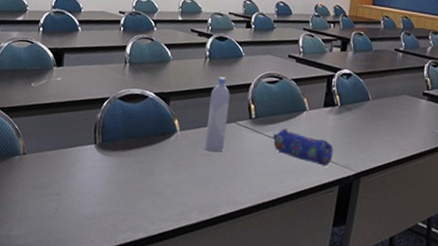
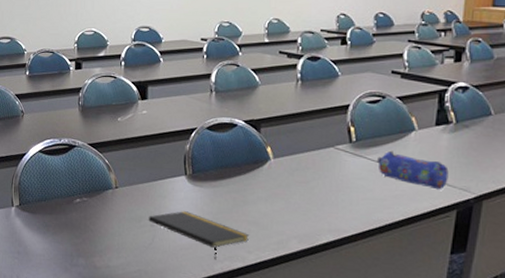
notepad: none [54,180,154,231] -> present [148,211,250,260]
bottle: present [205,77,230,153] -> none [301,99,326,179]

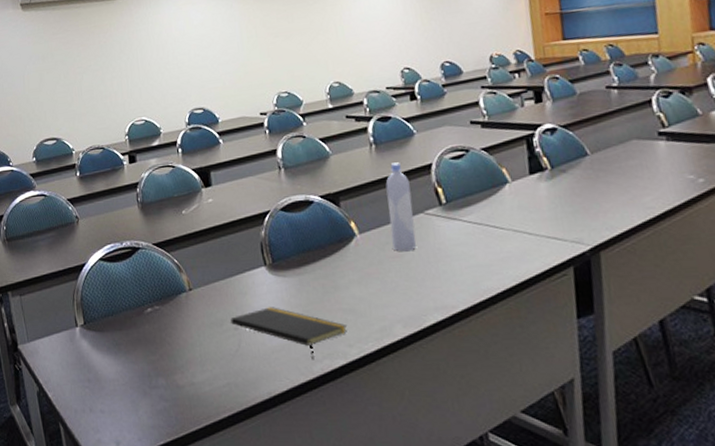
bottle: none [301,99,326,179] -> present [385,162,417,252]
pencil case: present [376,150,449,190] -> none [472,208,557,246]

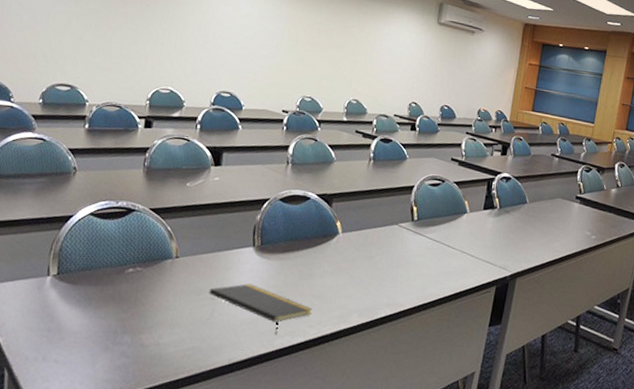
bottle: present [385,162,417,252] -> none [367,179,393,255]

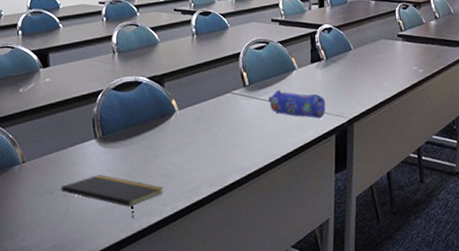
pencil case: none [433,230,492,268] -> present [267,89,326,119]

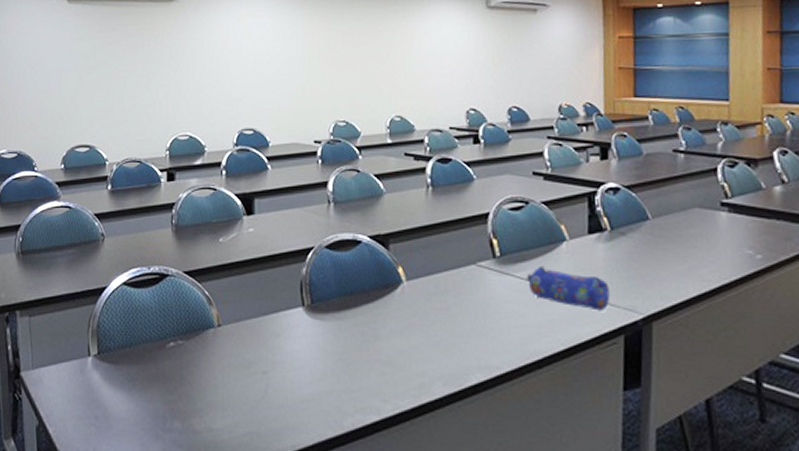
notepad: present [61,174,164,219] -> none [259,352,385,414]

